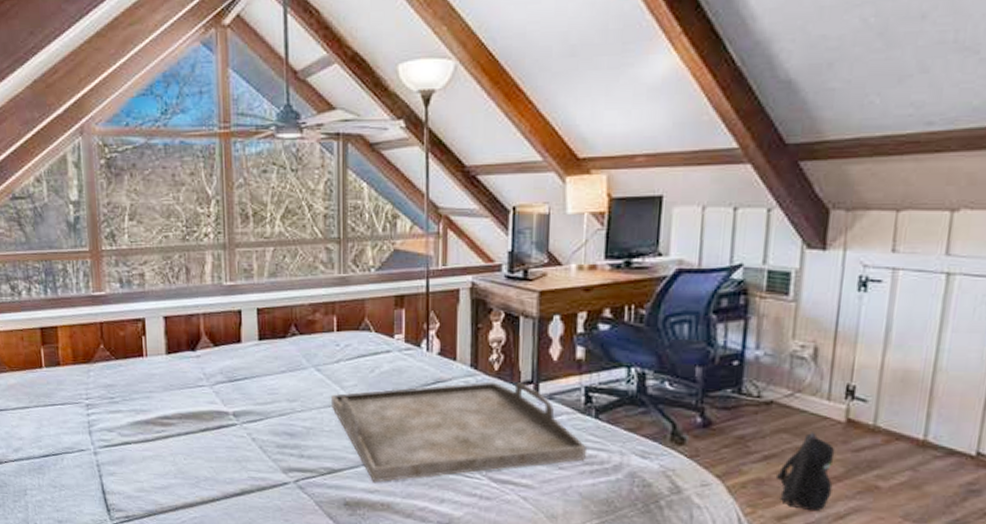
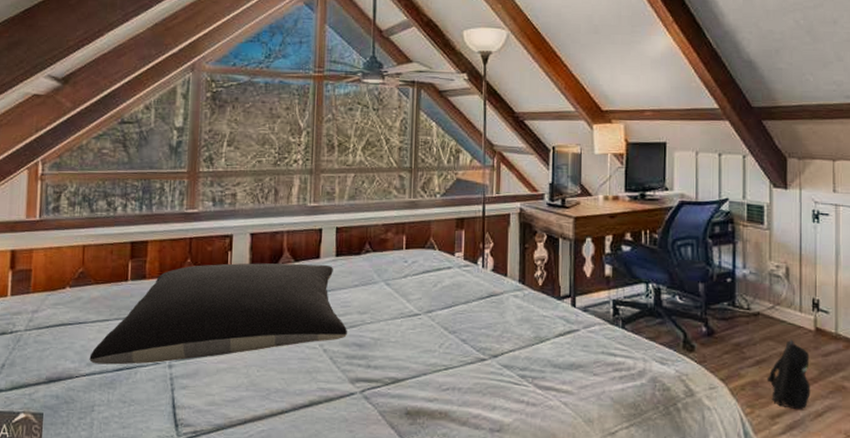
pillow: none [15,348,277,452] -> present [89,263,348,365]
serving tray: present [330,381,586,482] -> none [397,295,616,391]

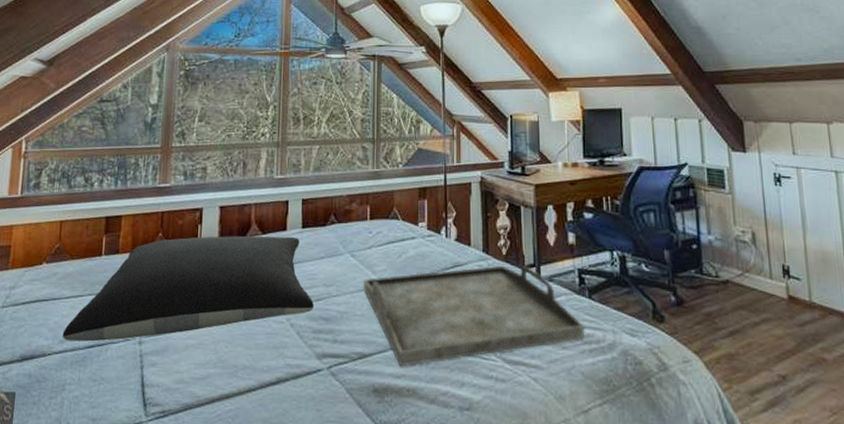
serving tray: none [397,295,616,391] -> present [363,265,584,367]
backpack: present [766,339,811,409] -> none [742,308,790,384]

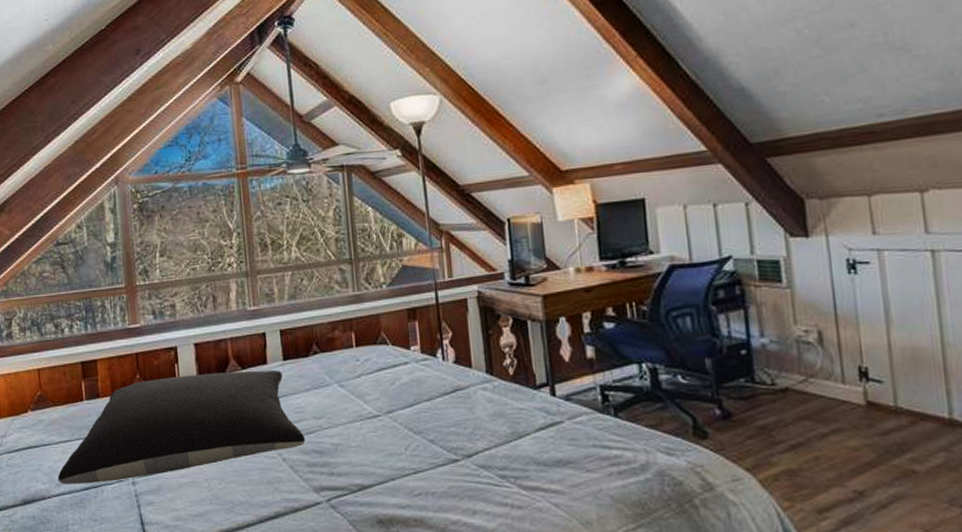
serving tray: present [363,265,584,367] -> none [355,385,611,497]

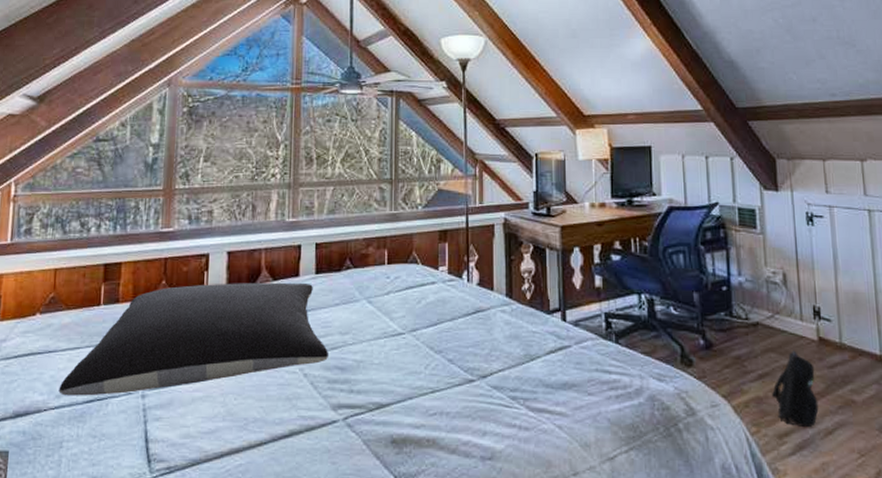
backpack: none [806,417,869,500] -> present [771,350,819,427]

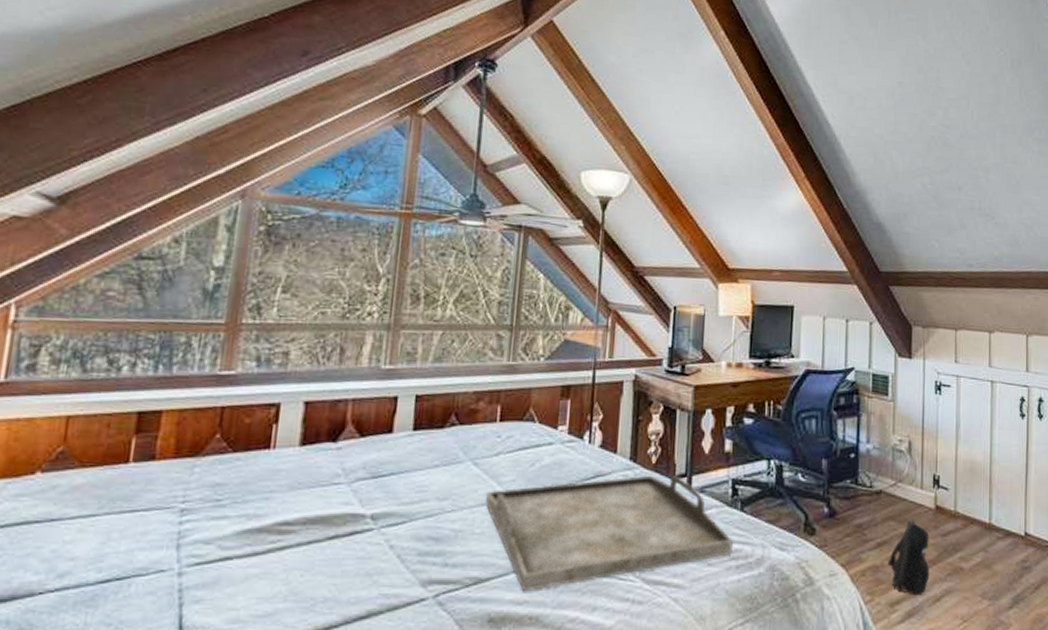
pillow: present [58,282,329,396] -> none [61,438,423,575]
serving tray: none [380,310,611,417] -> present [485,475,733,592]

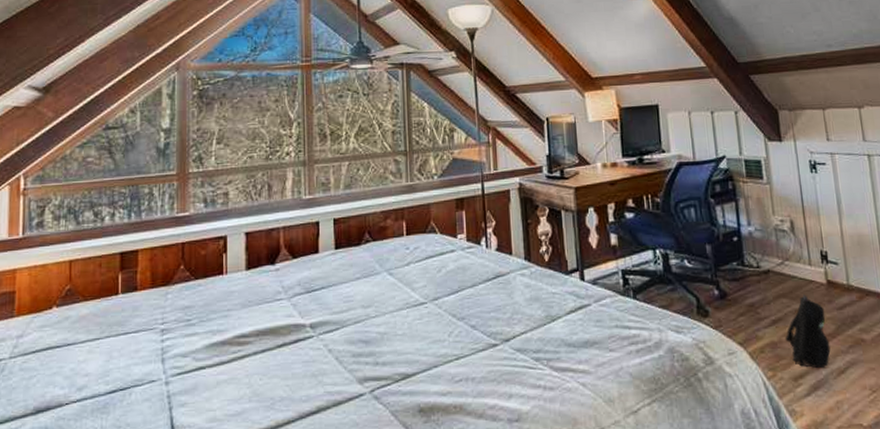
serving tray: present [485,475,733,592] -> none [402,271,631,384]

